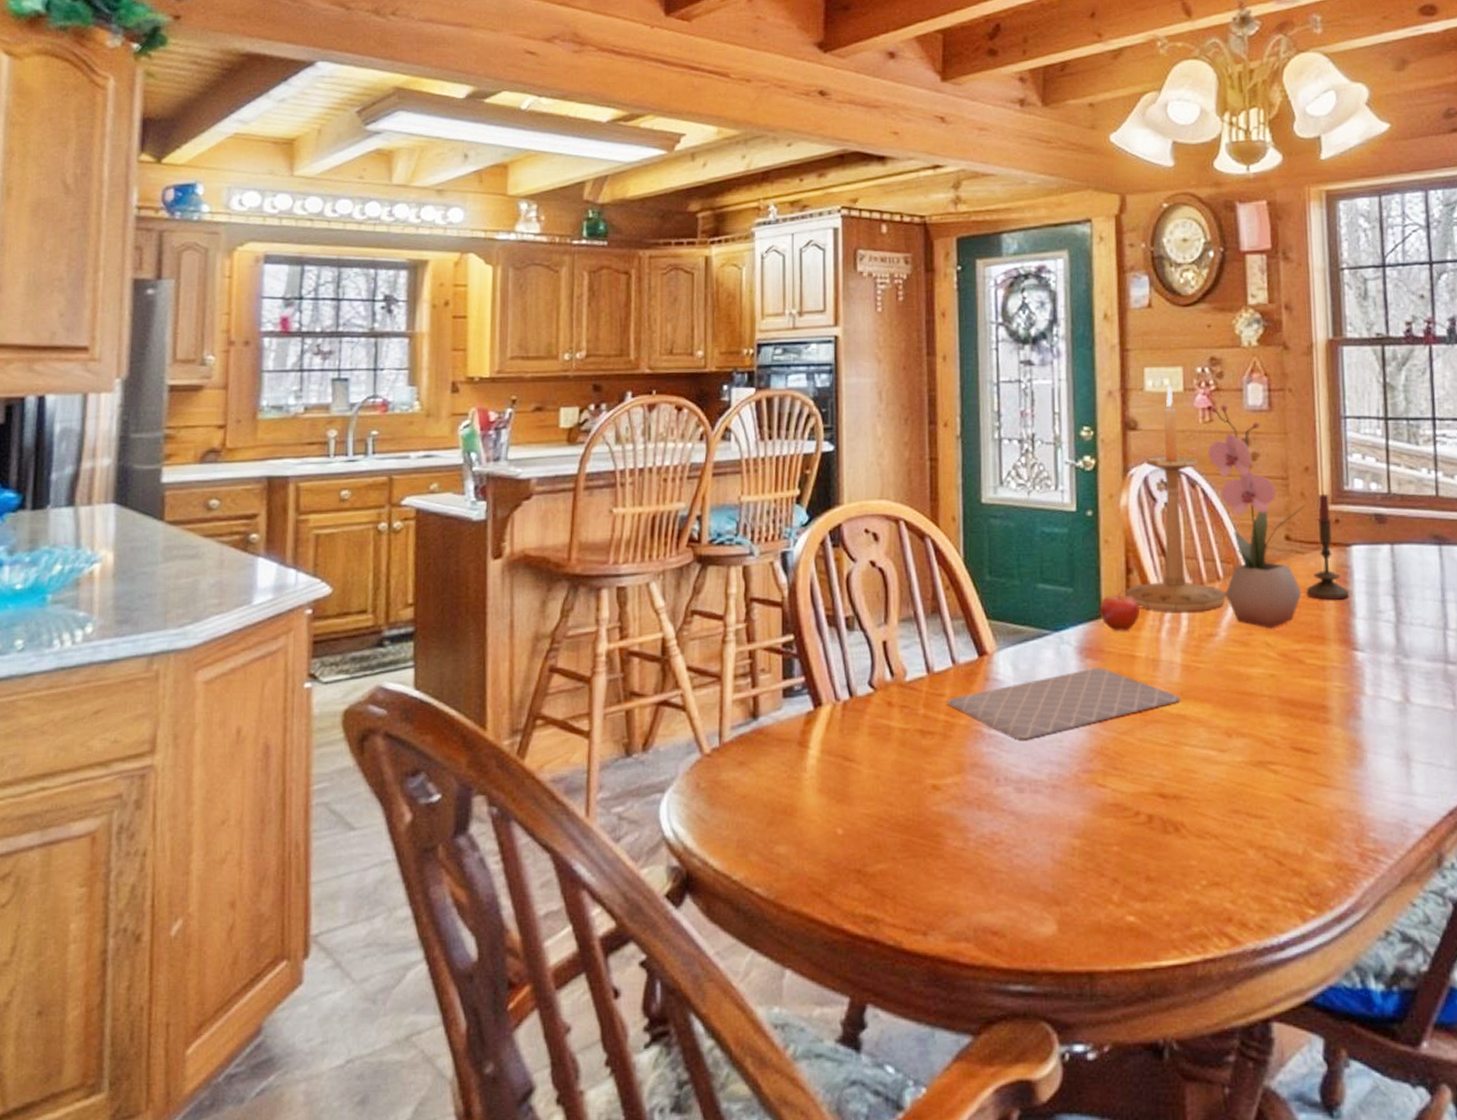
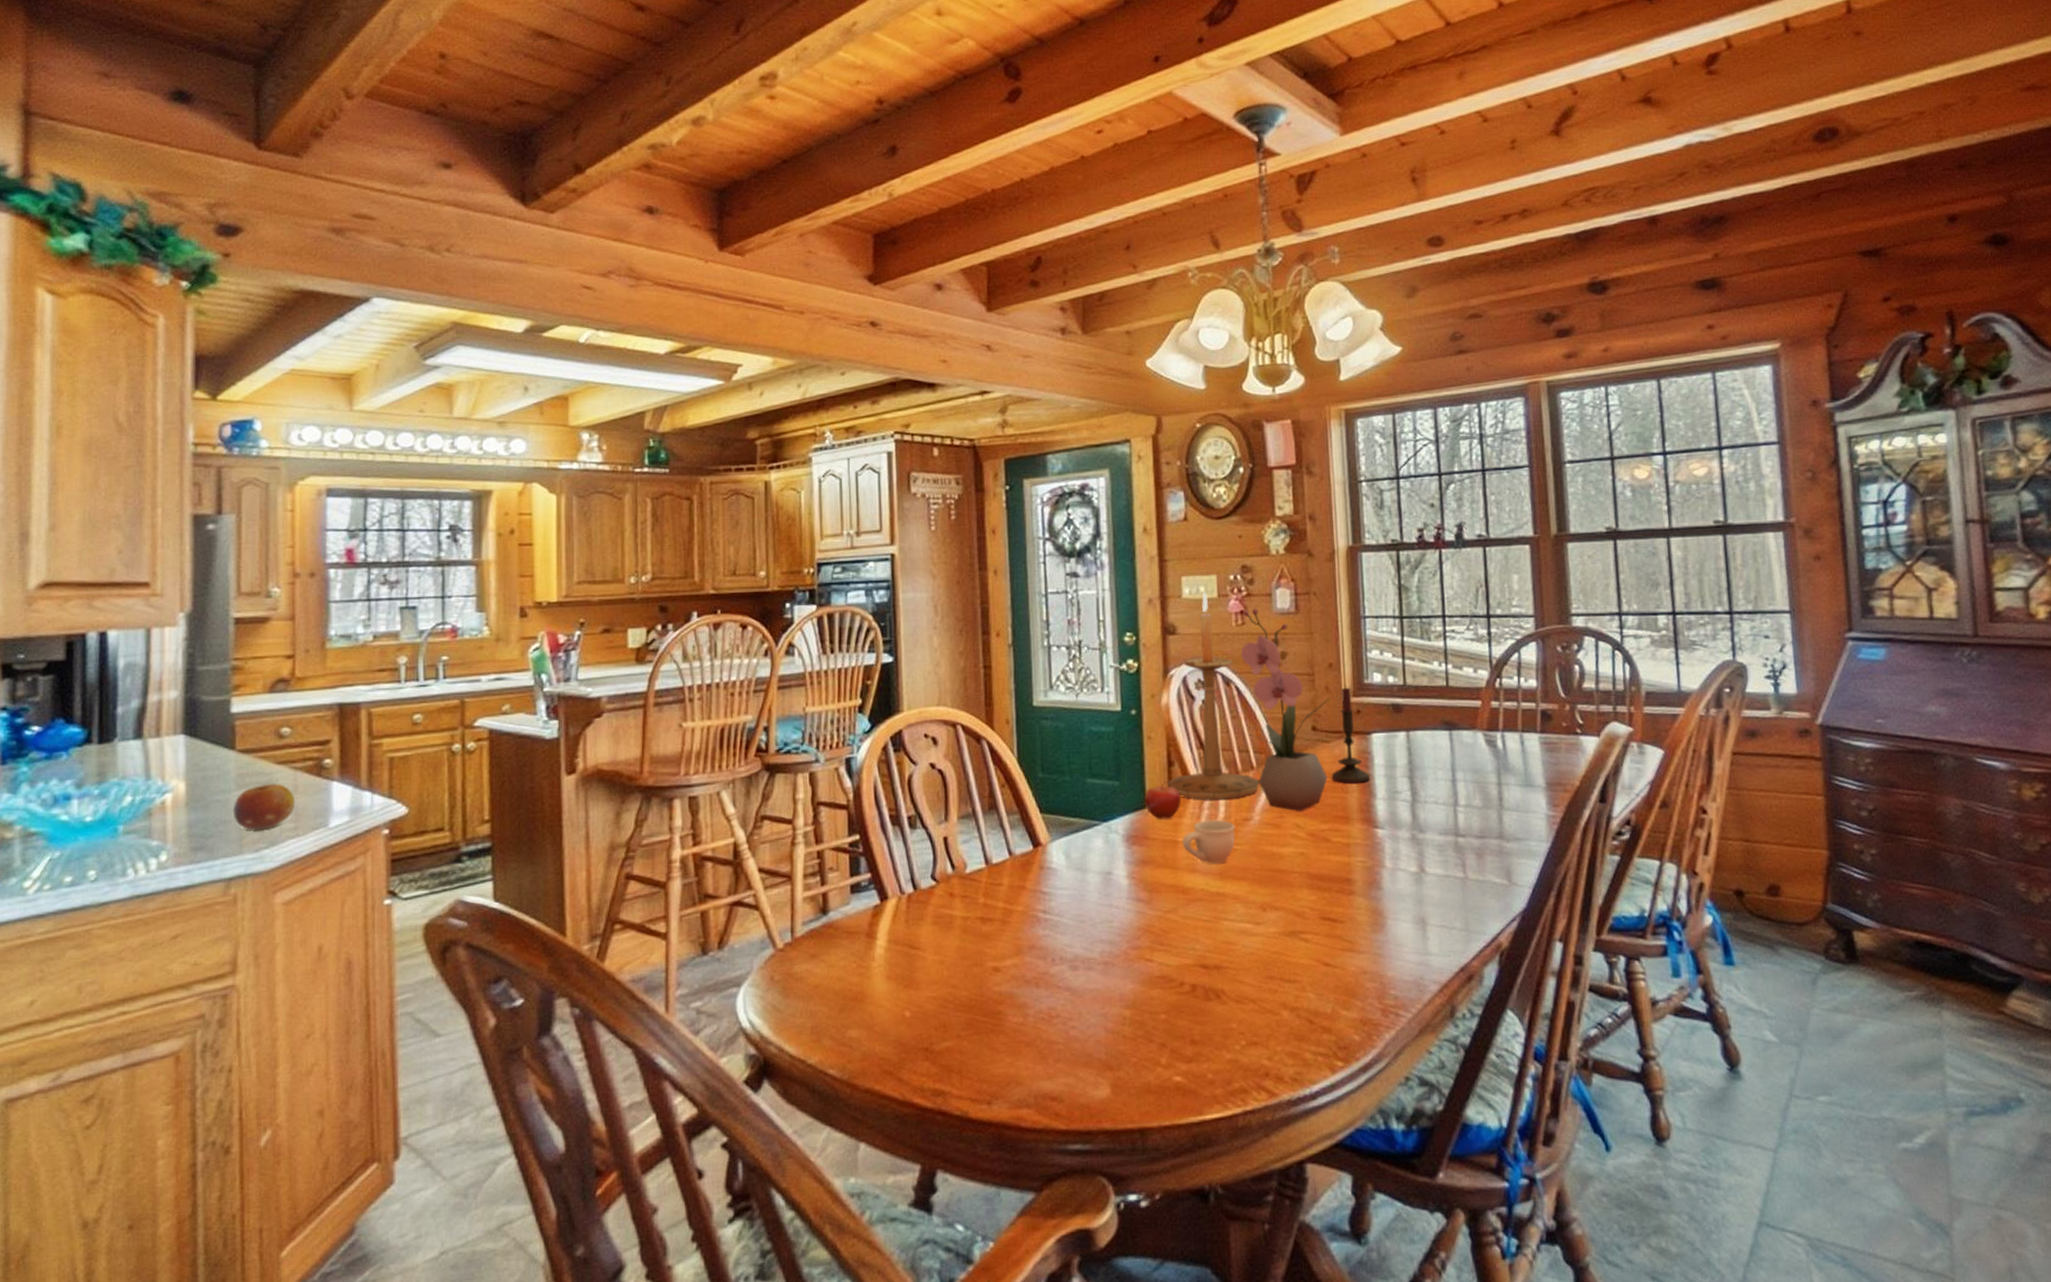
fruit: none [159,557,221,605] -> present [232,783,296,830]
placemat: present [946,668,1181,739] -> none [1004,853,1220,921]
cup: none [1140,634,1199,682] -> present [1182,819,1236,864]

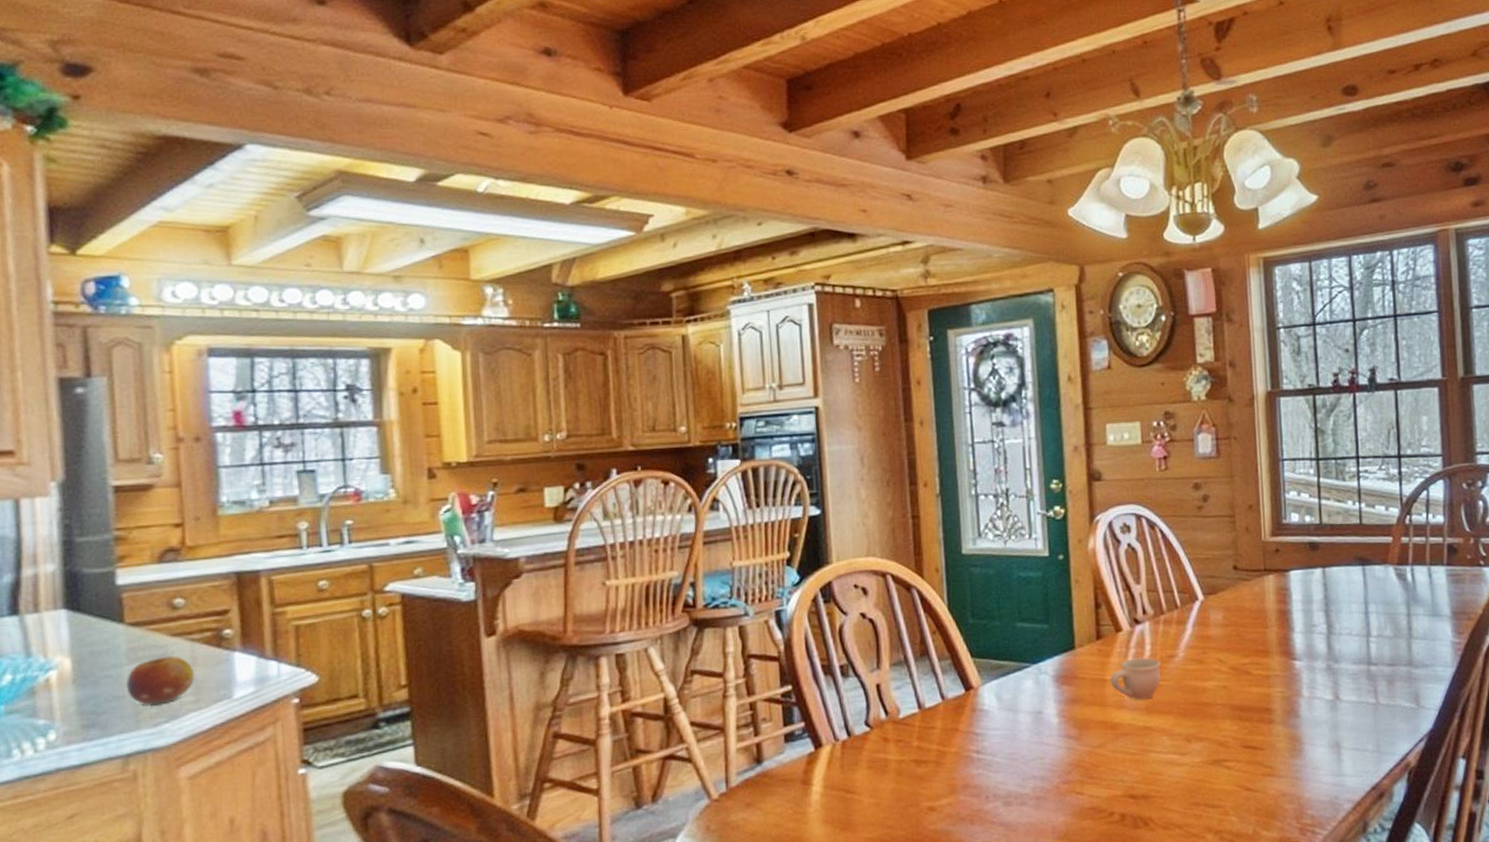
fruit: present [1145,782,1181,820] -> none [1073,623,1109,660]
candlestick: present [1167,591,1260,800] -> none [1094,437,1184,639]
flower arrangement: present [1240,608,1330,812] -> none [1164,453,1251,647]
candle: present [1331,685,1370,783] -> none [1252,525,1288,619]

